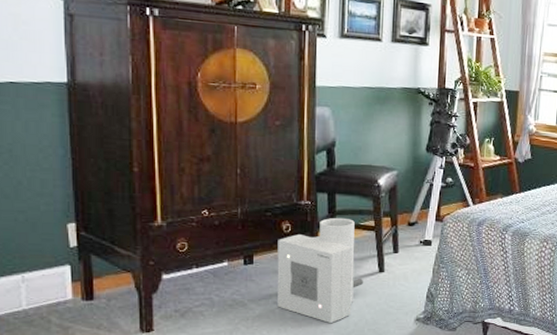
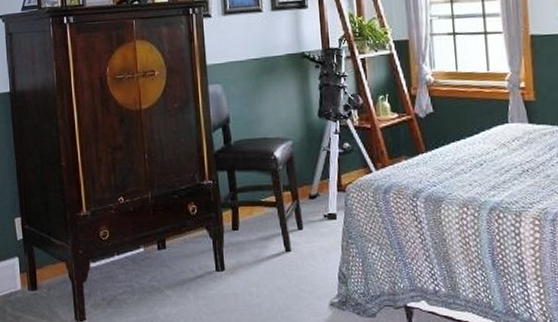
air purifier: present [277,217,363,323] -> none [186,195,271,309]

